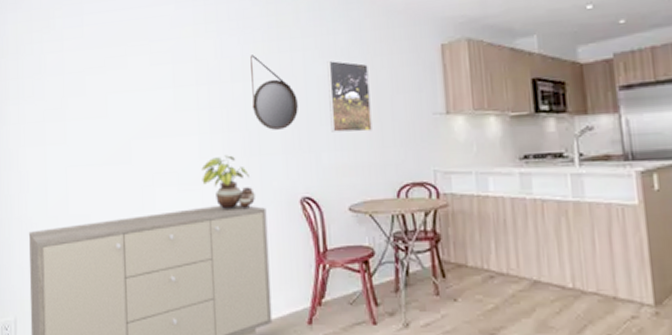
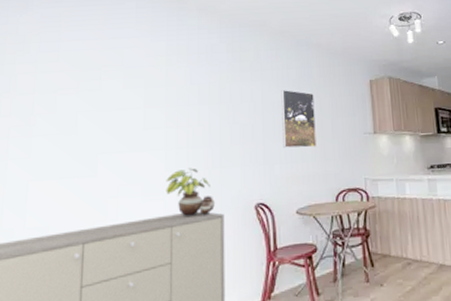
home mirror: present [250,55,298,130] -> none [215,82,256,146]

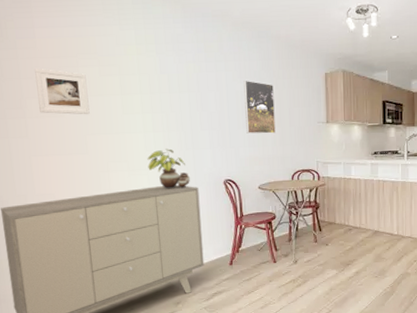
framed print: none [48,82,108,132] -> present [34,68,90,115]

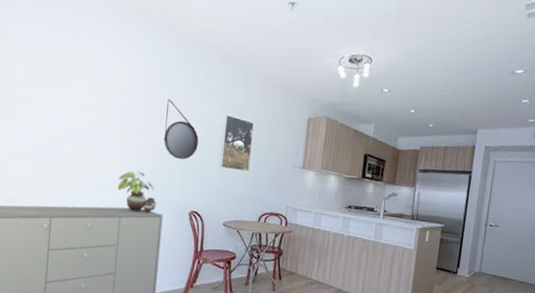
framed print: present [34,68,90,115] -> none [25,77,75,128]
home mirror: none [184,72,222,131] -> present [163,99,199,159]

